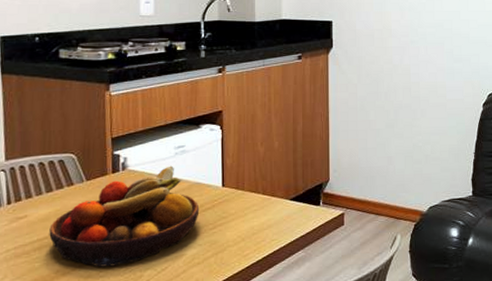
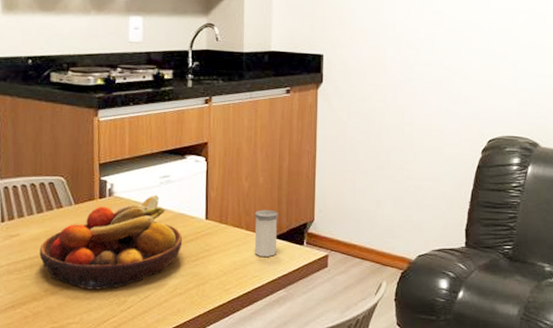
salt shaker: none [270,172,294,220] -> present [254,209,278,257]

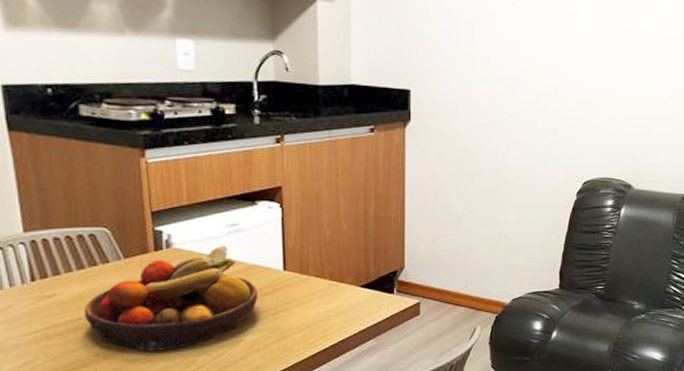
salt shaker: present [254,209,278,257] -> none [338,258,365,307]

